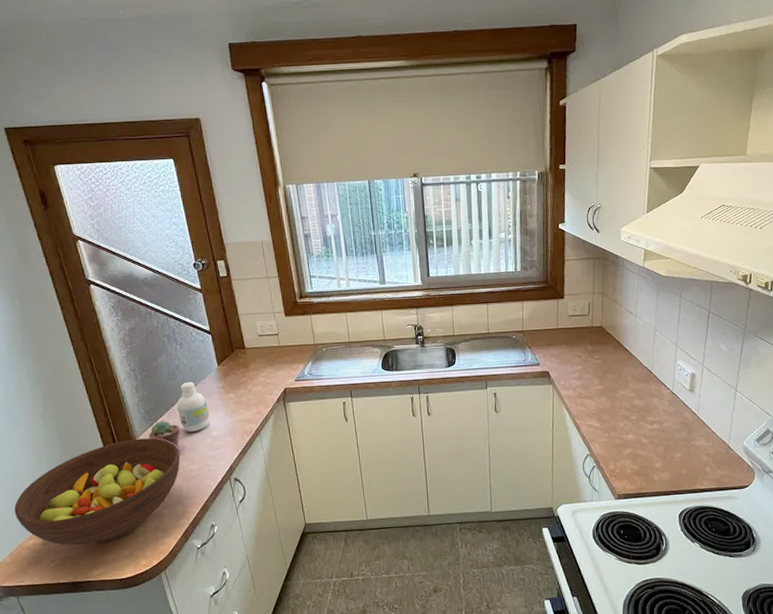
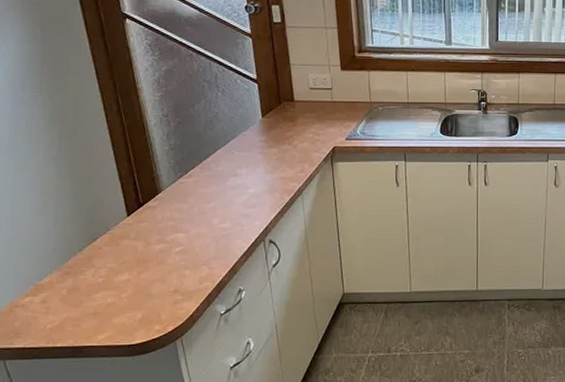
fruit bowl: present [14,438,180,546] -> none [10,191,210,306]
potted succulent: present [148,421,181,450] -> none [176,173,214,206]
bottle: present [177,381,210,432] -> none [212,132,248,187]

